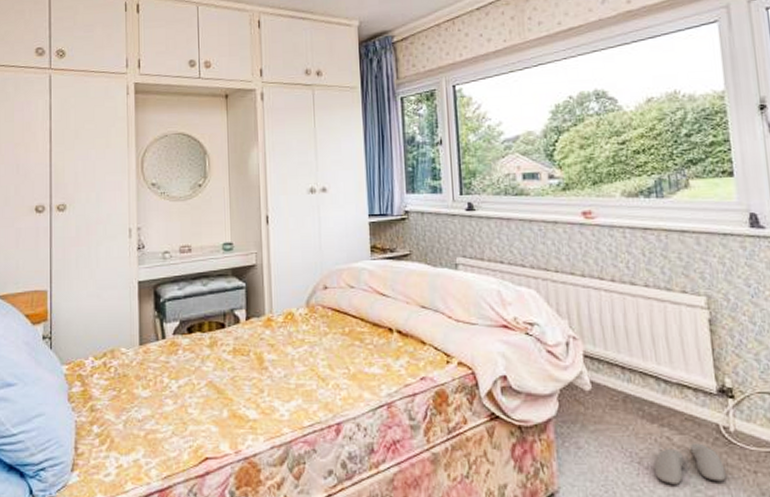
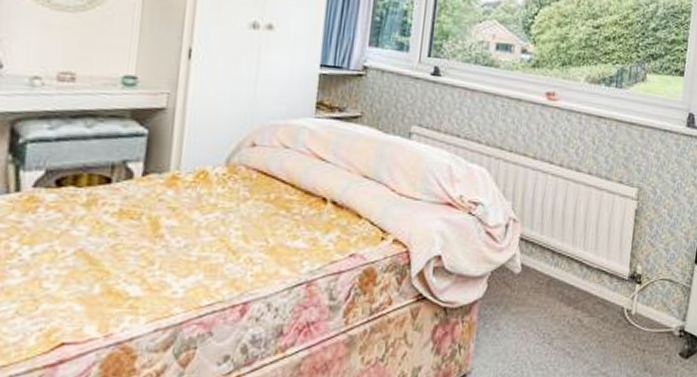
slippers: present [654,443,726,485] -> none [561,325,621,363]

